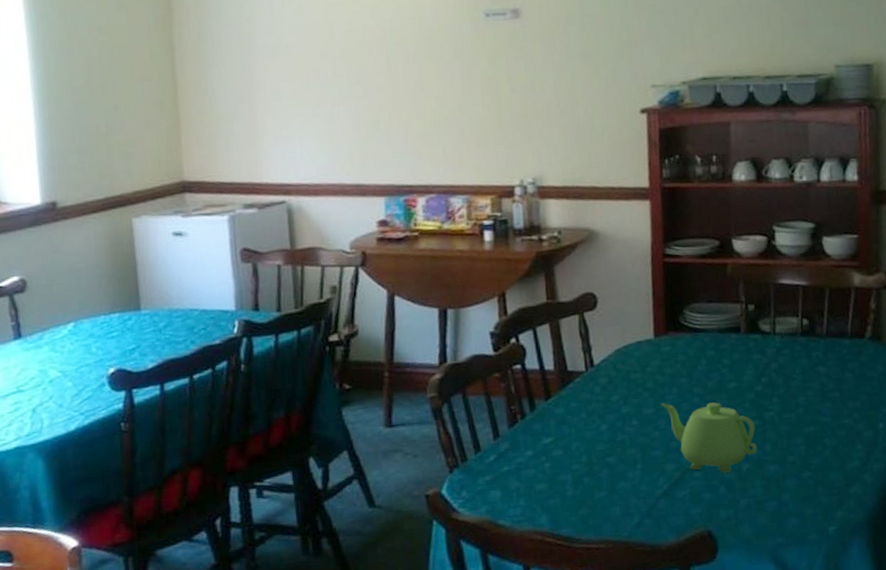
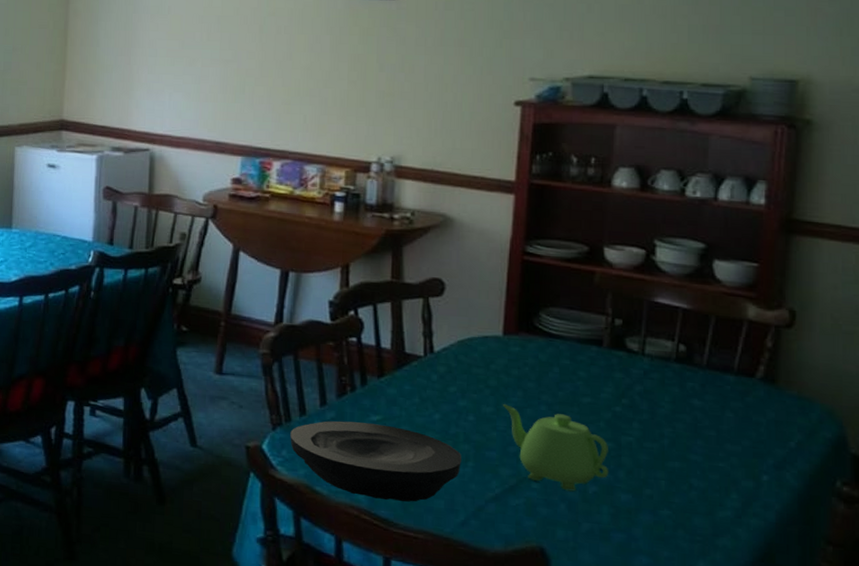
plate: none [468,445,631,520] -> present [290,420,462,502]

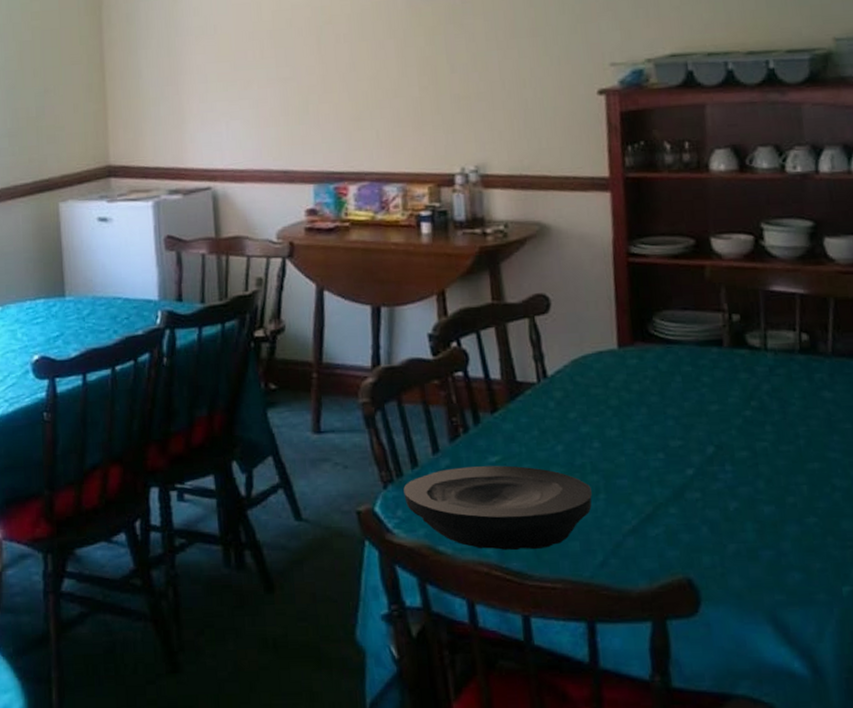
teapot: present [502,404,609,492] -> none [627,424,748,512]

